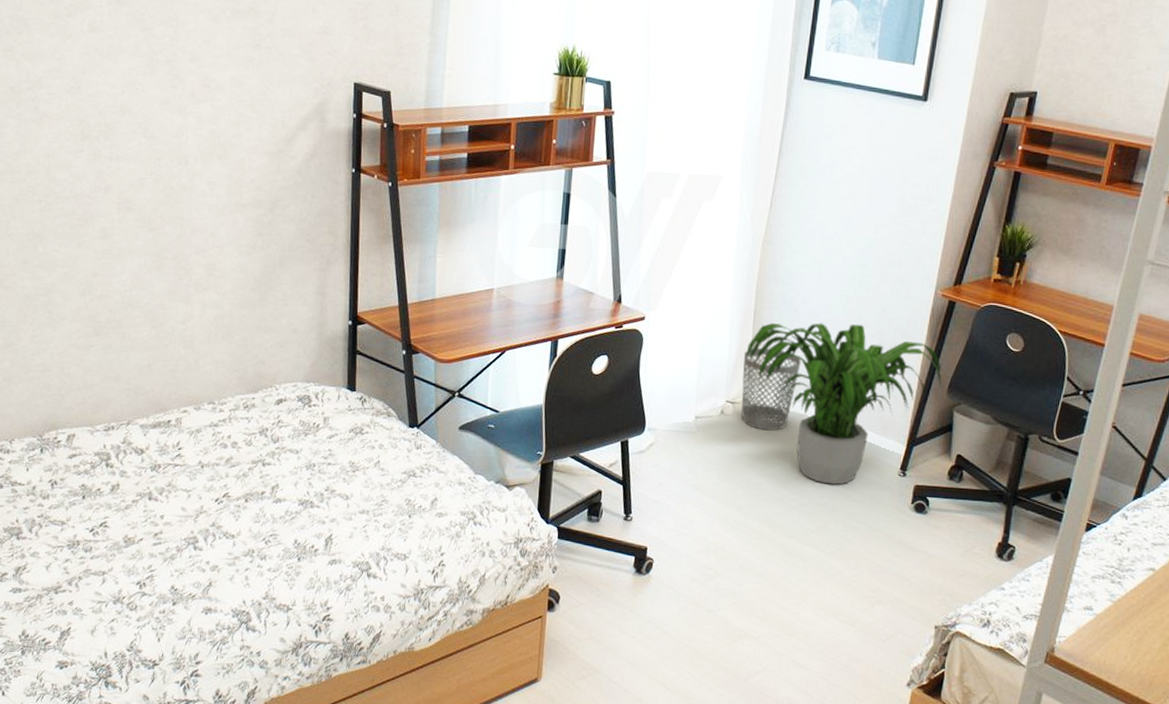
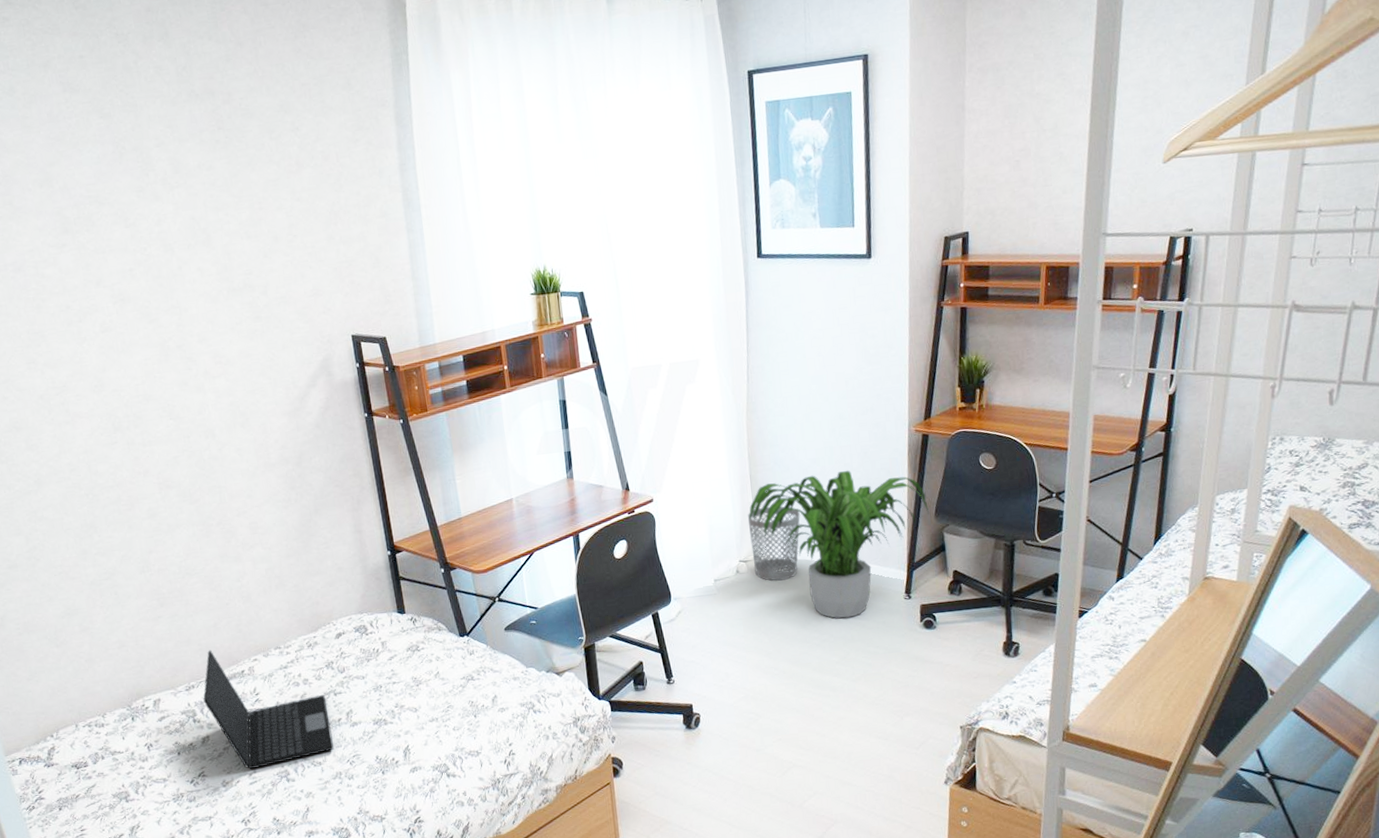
laptop: none [121,391,253,529] -> present [203,650,334,770]

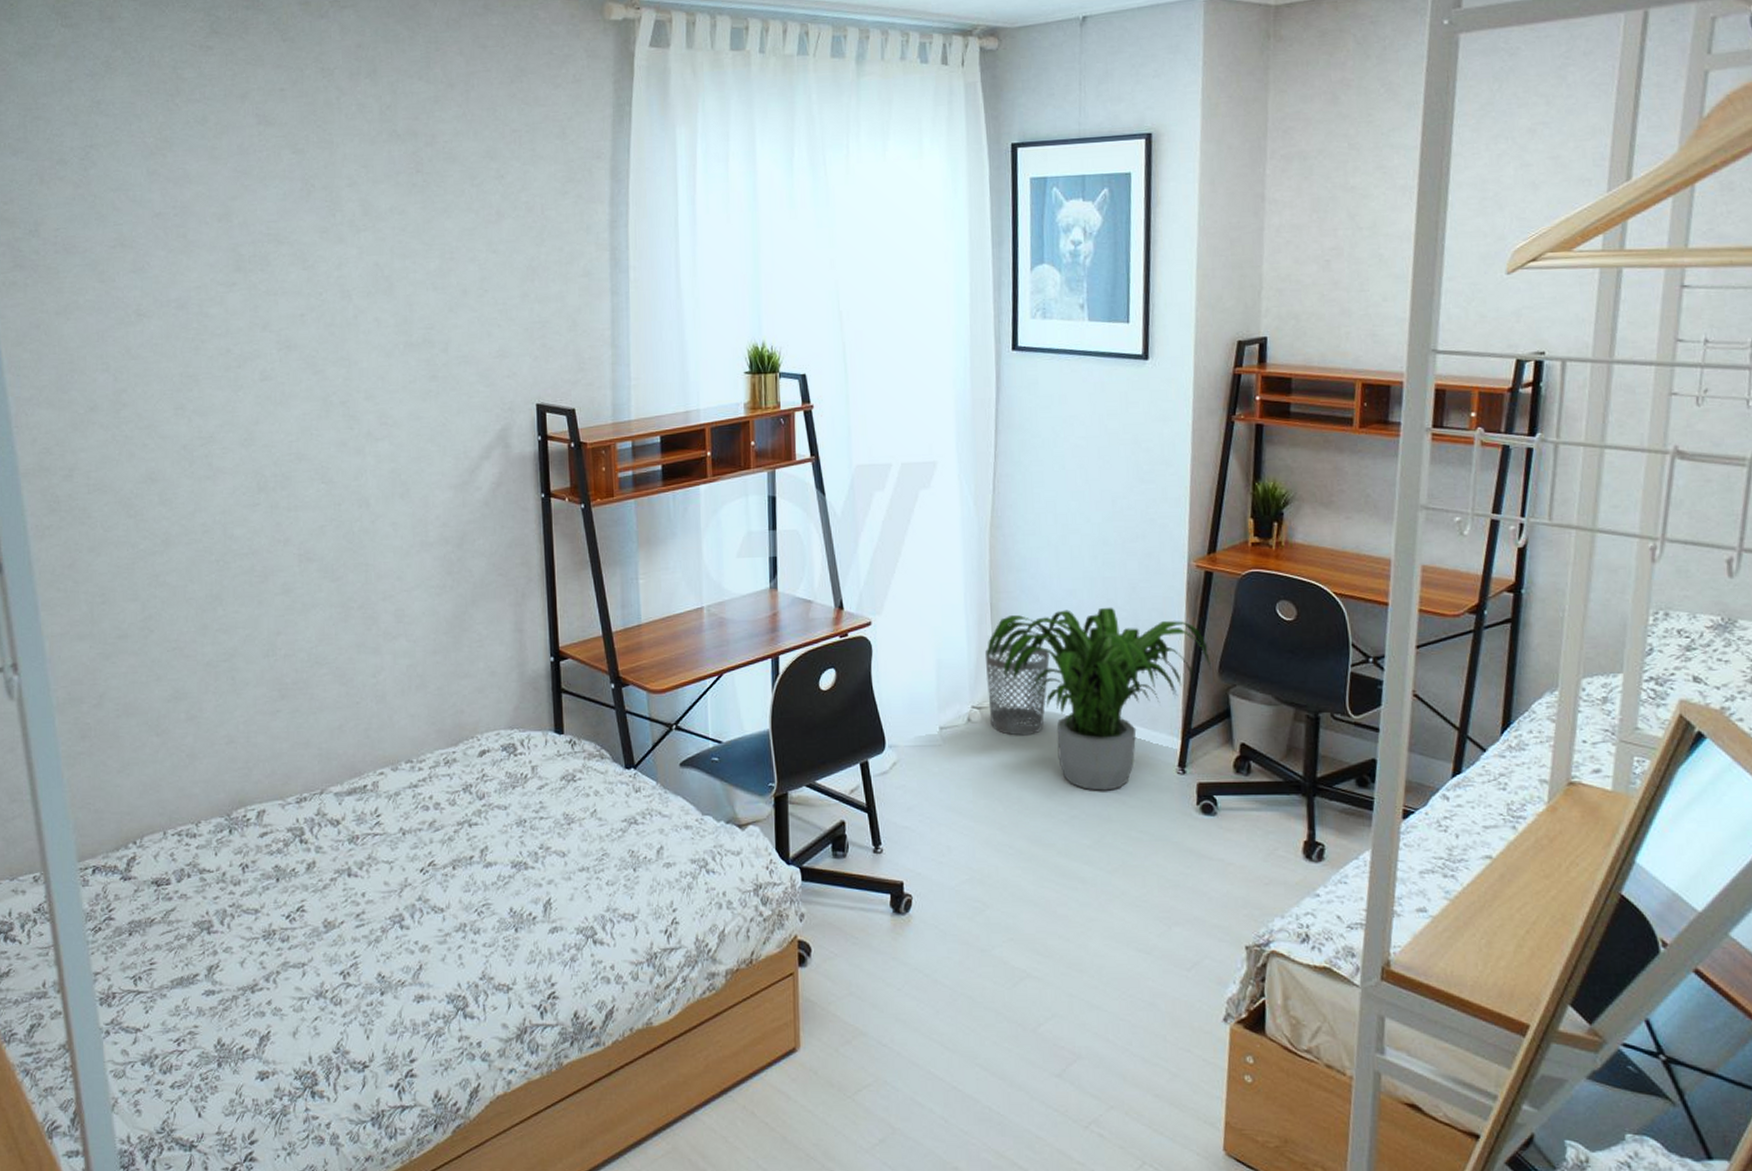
laptop: present [203,650,334,770] -> none [315,756,461,909]

